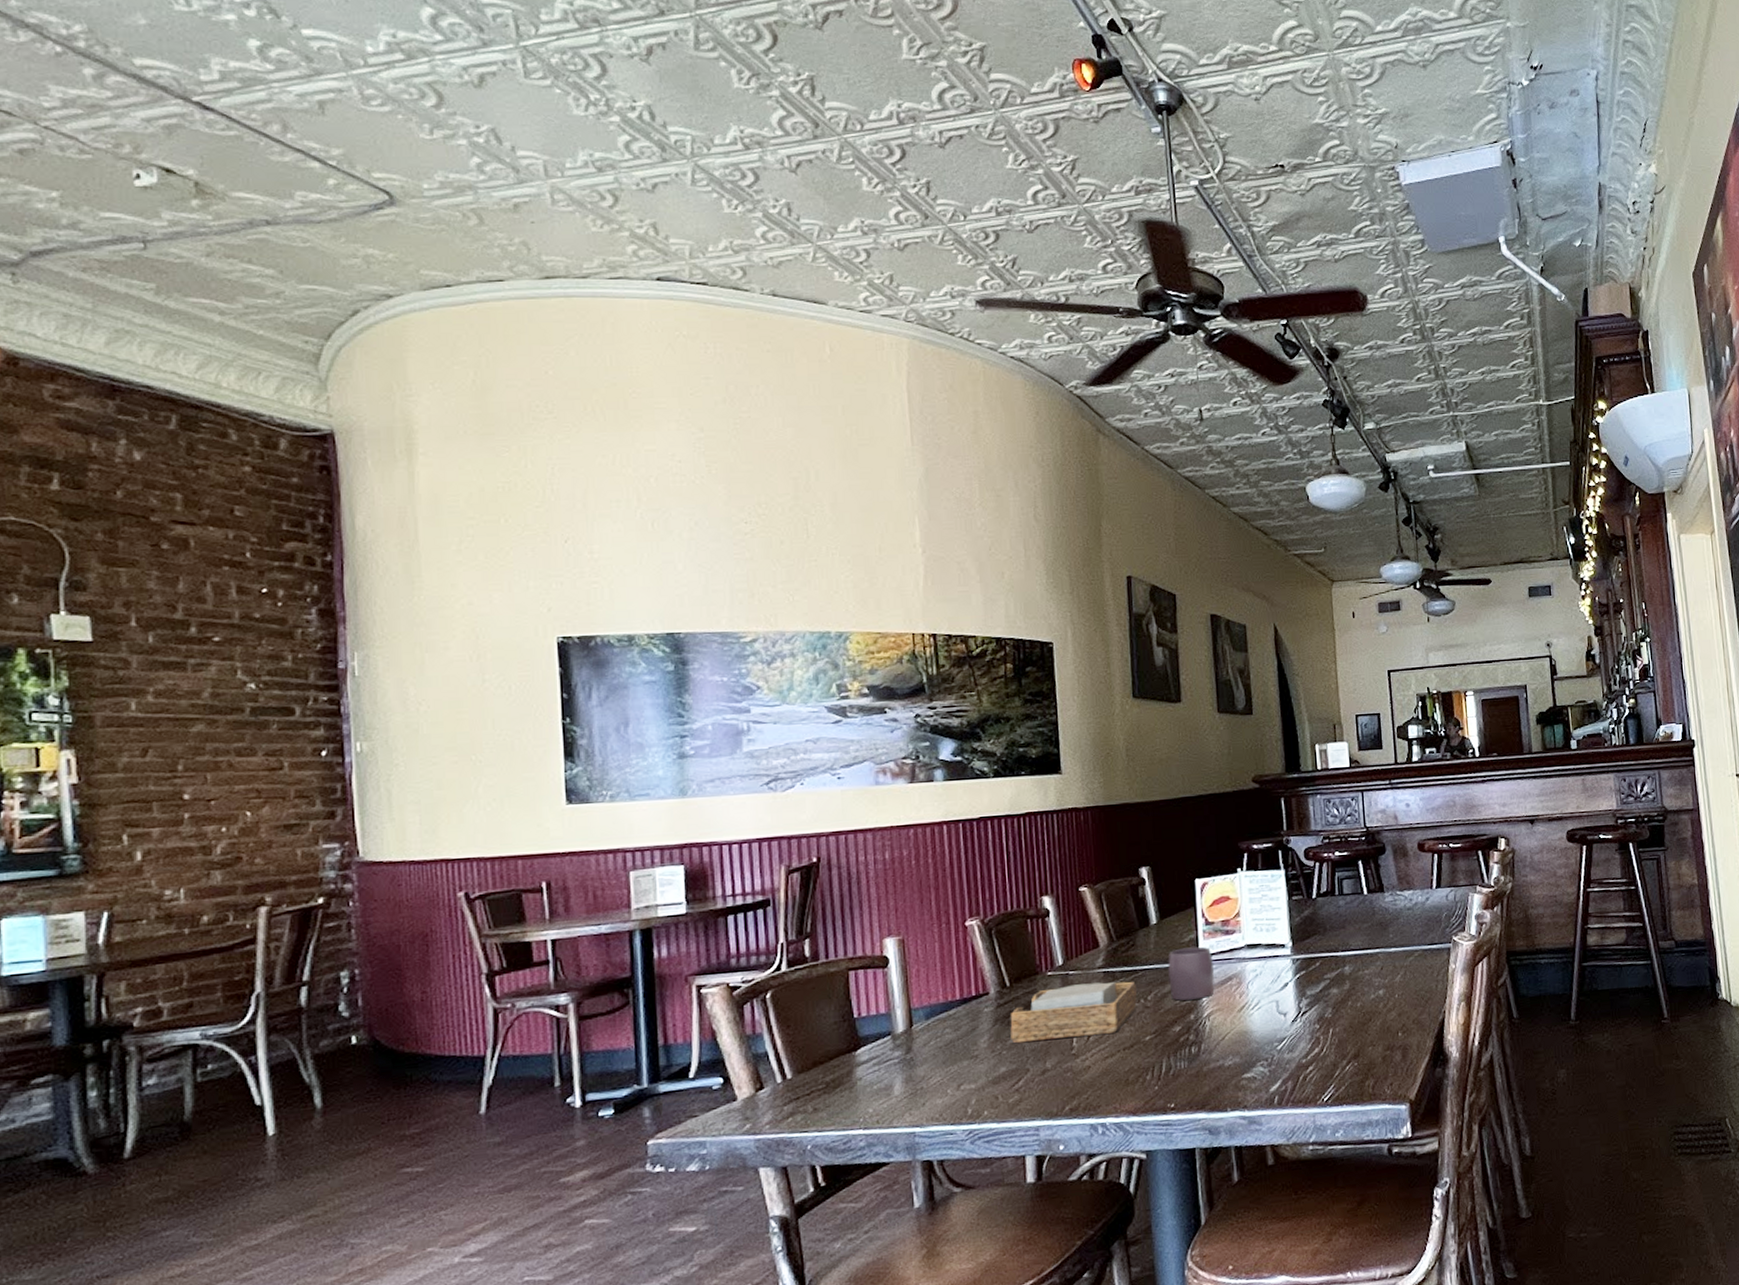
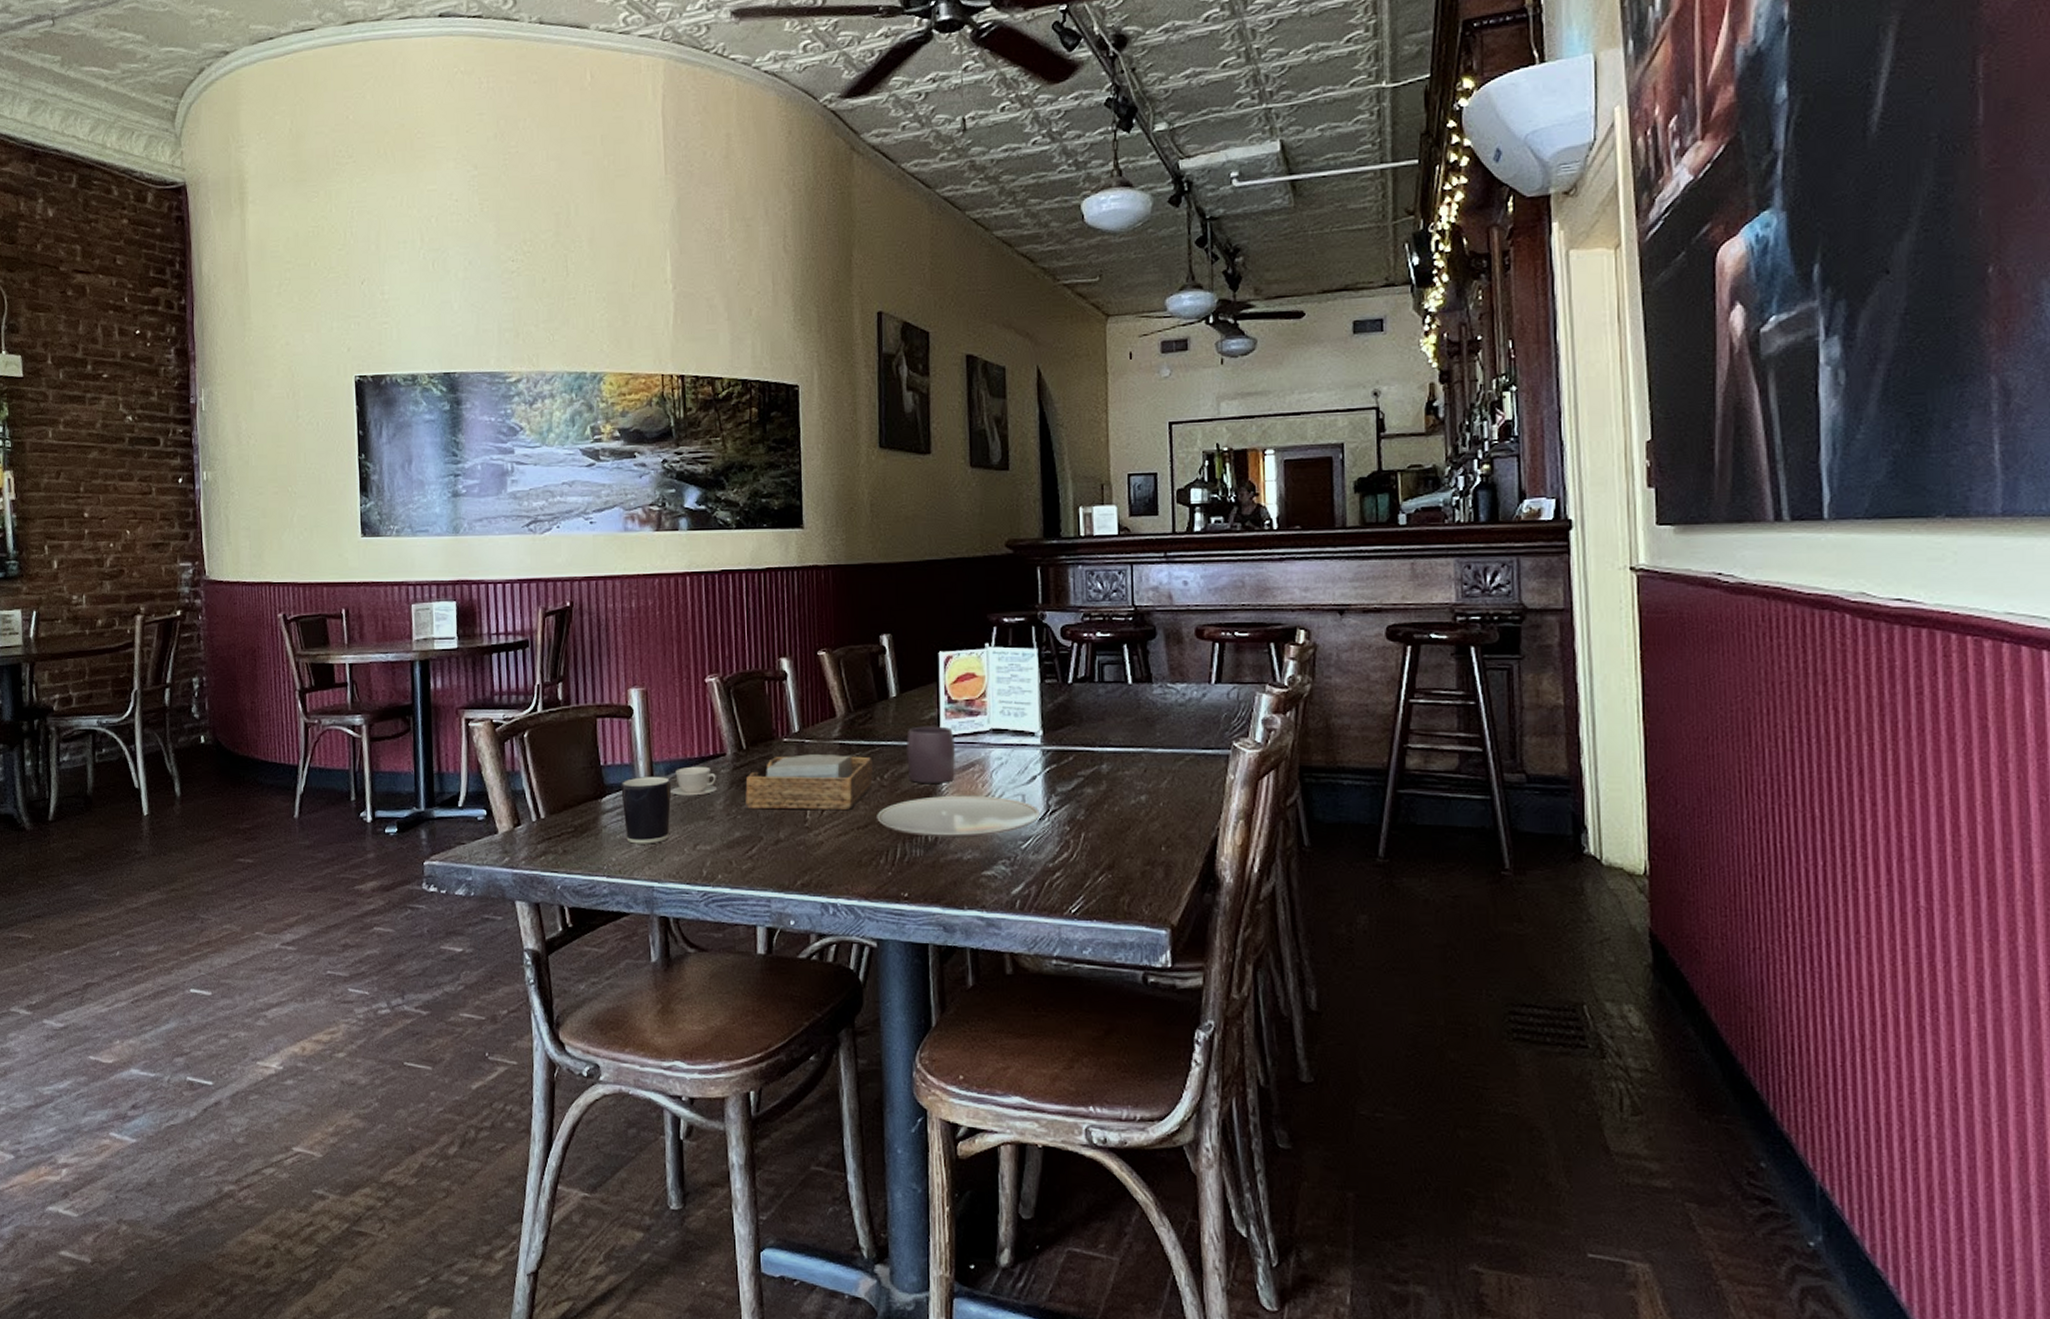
mug: none [877,1021,933,1093] -> present [621,776,672,844]
teacup: none [931,1007,982,1039] -> present [670,766,718,796]
plate: none [1142,1005,1293,1049] -> present [877,795,1041,838]

